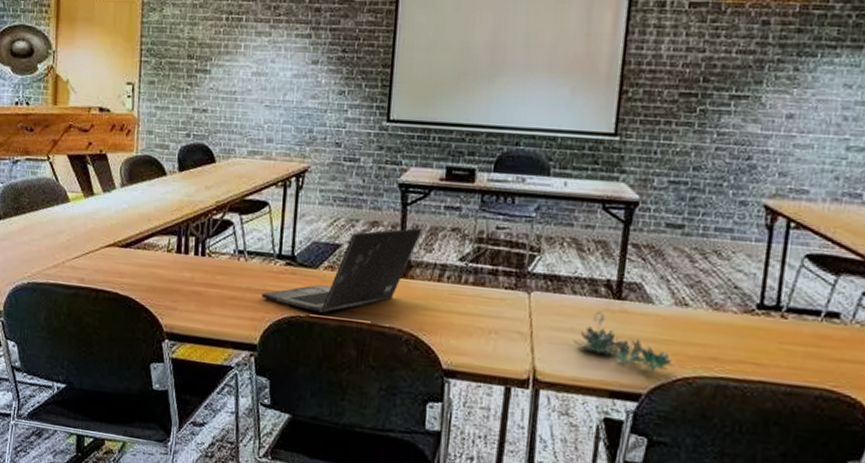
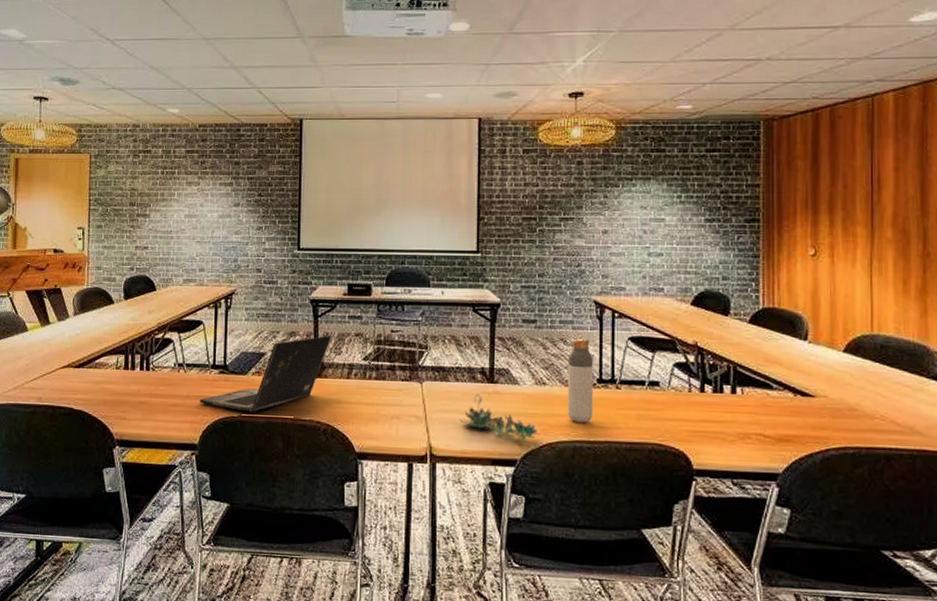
bottle: none [712,251,756,357] -> present [567,338,594,423]

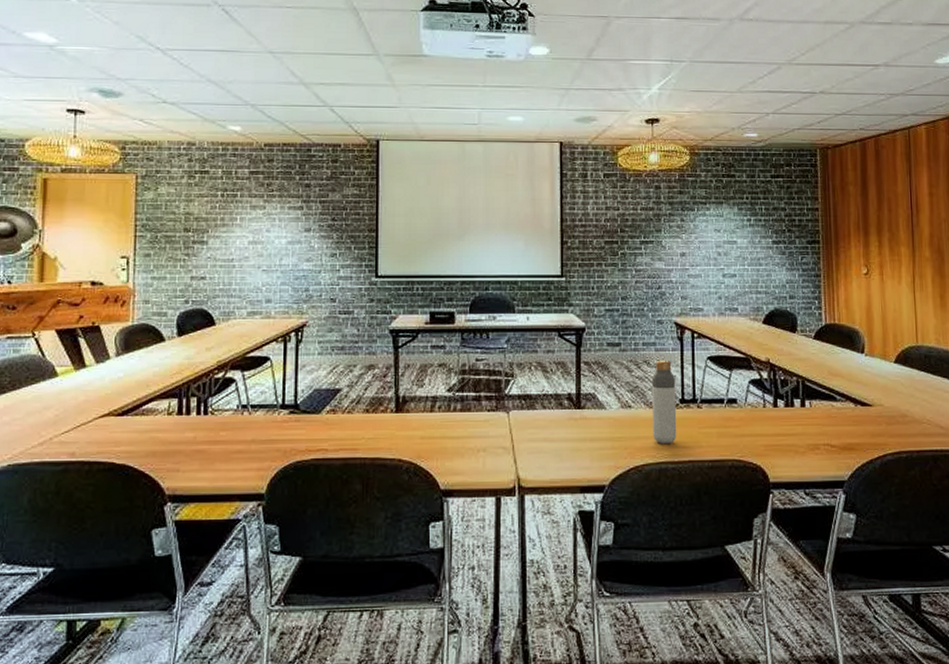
laptop: present [200,335,333,412] -> none [267,366,414,454]
succulent plant: present [460,394,539,439] -> none [548,420,626,464]

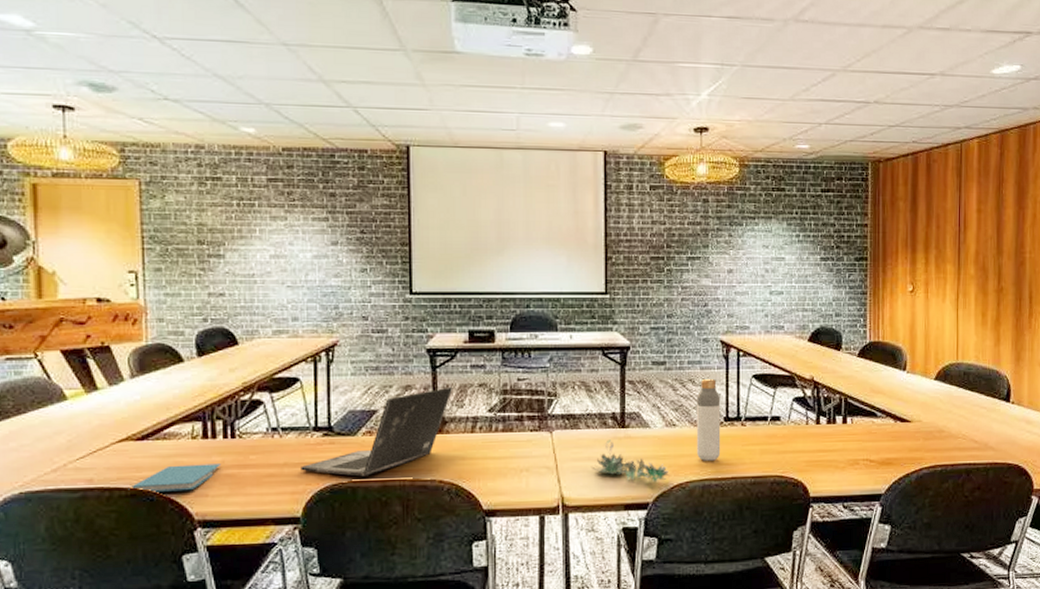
book: none [106,439,194,466] -> present [128,464,222,492]
laptop: none [267,366,414,454] -> present [301,386,453,477]
succulent plant: none [548,420,626,464] -> present [592,440,670,481]

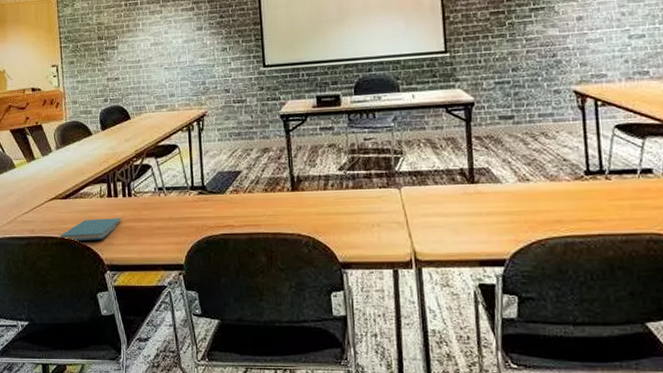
laptop: present [301,386,453,477] -> none [182,148,306,230]
succulent plant: present [592,440,670,481] -> none [443,195,527,238]
bottle: present [696,378,721,461] -> none [550,130,583,217]

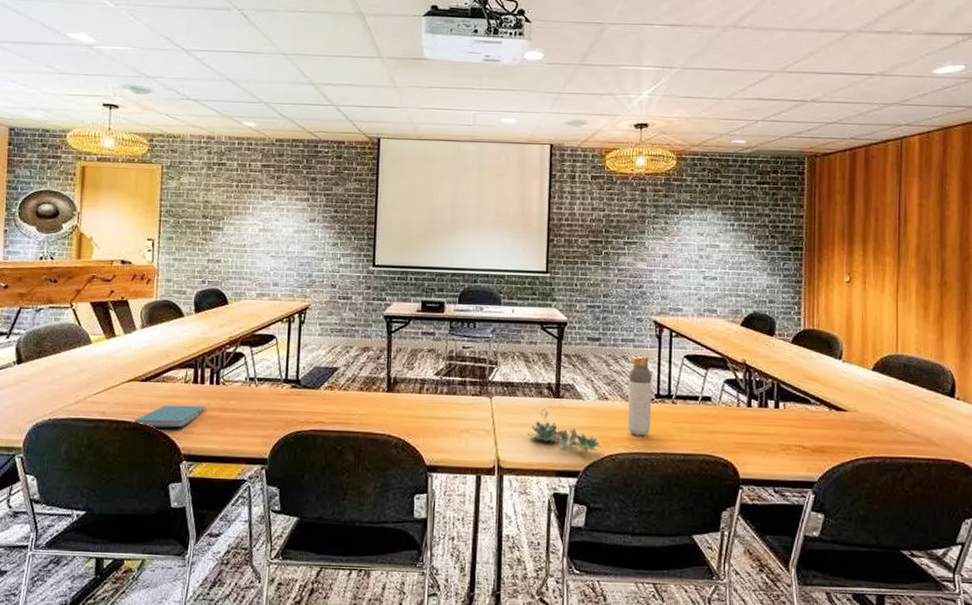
succulent plant: none [443,195,527,238] -> present [527,408,601,451]
bottle: none [550,130,583,217] -> present [627,356,652,436]

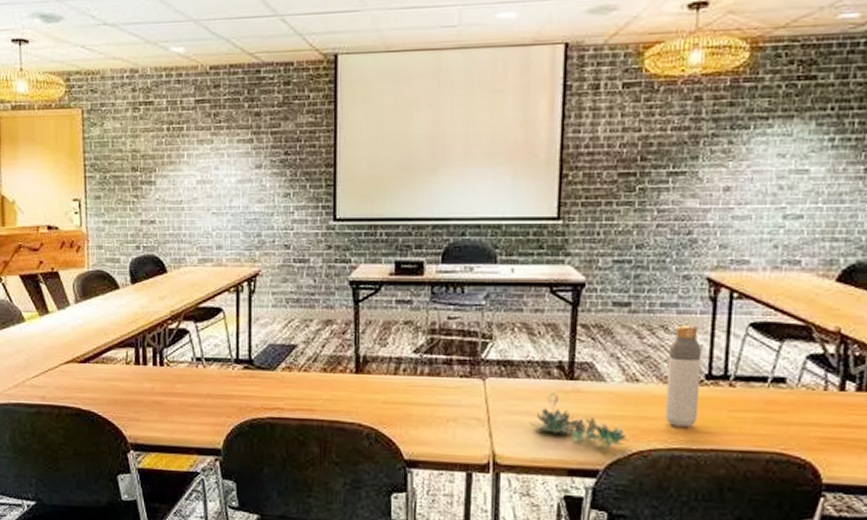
book: present [131,405,207,428] -> none [73,388,151,414]

